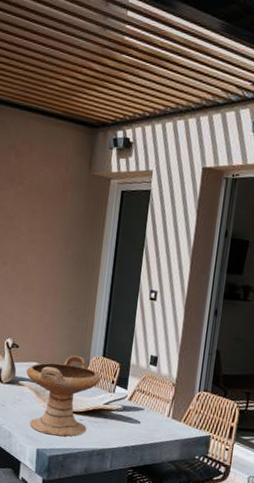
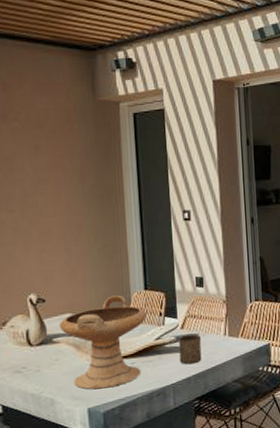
cup: none [122,407,146,436] -> present [179,334,202,365]

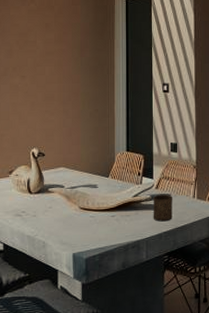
decorative bowl: present [59,295,147,390] -> none [54,154,127,237]

